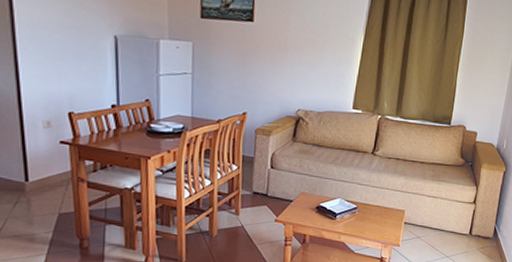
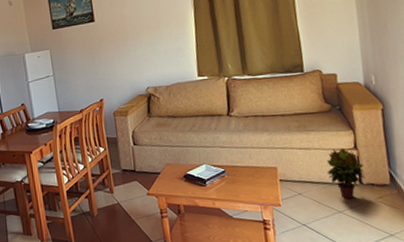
potted plant: none [445,200,477,247] -> present [326,148,366,199]

